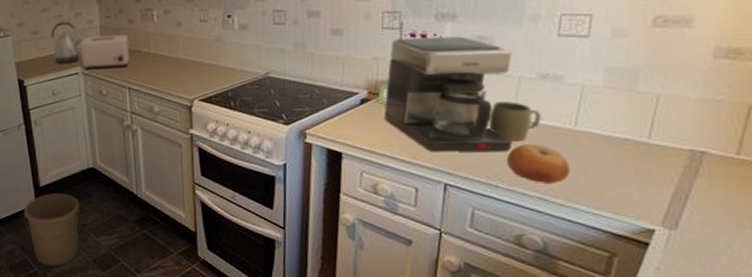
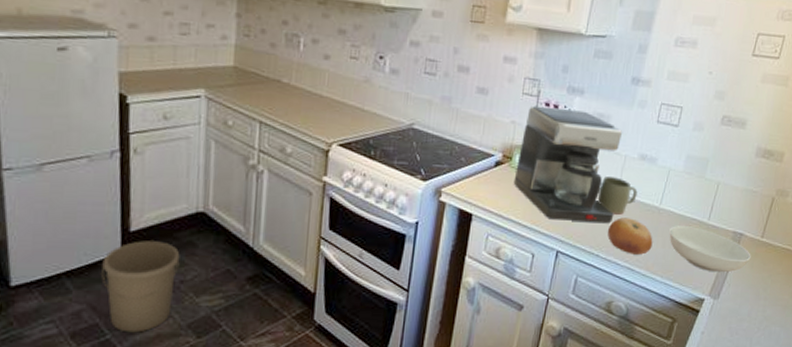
kettle: present [51,21,82,65] -> none [168,31,211,84]
toaster: present [81,35,131,70] -> none [207,55,270,98]
bowl: none [592,148,723,197] -> present [669,226,751,272]

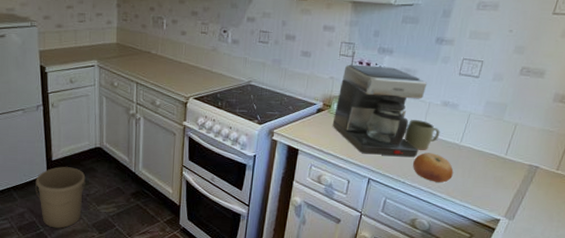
bowl: present [669,226,751,272] -> none [468,159,546,198]

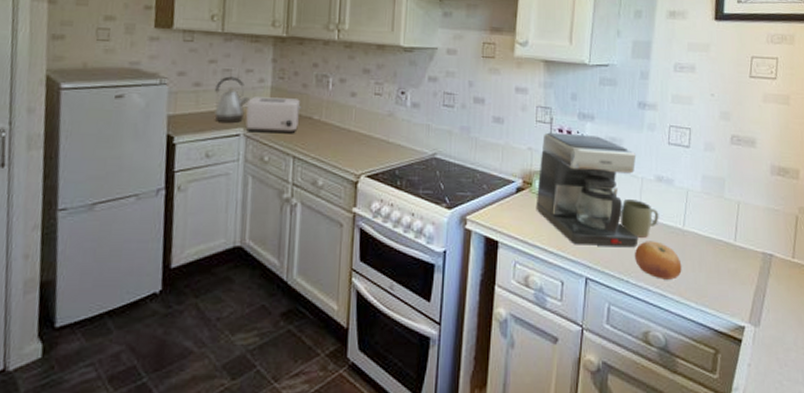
bucket: present [35,167,86,228] -> none [142,277,218,375]
kettle: none [72,19,100,57] -> present [211,76,249,124]
toaster: none [98,35,142,65] -> present [245,97,302,134]

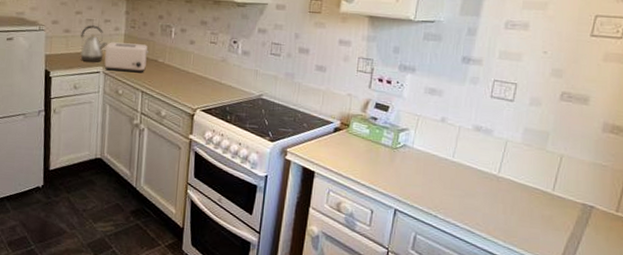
coffee maker: present [536,132,639,248] -> none [351,81,456,188]
mug: present [619,199,659,238] -> none [432,145,474,180]
fruit: present [634,241,682,280] -> none [444,183,493,219]

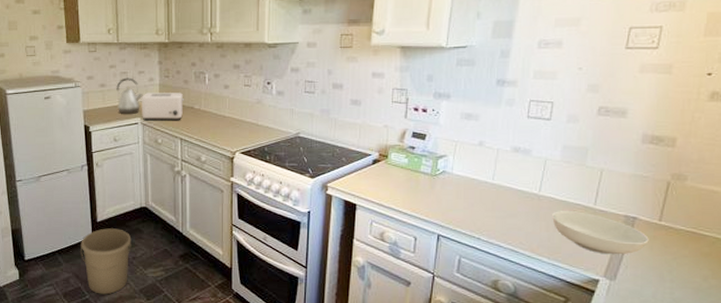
bucket: none [30,177,84,246] -> present [81,228,132,295]
bowl: none [510,194,605,244] -> present [552,211,649,254]

